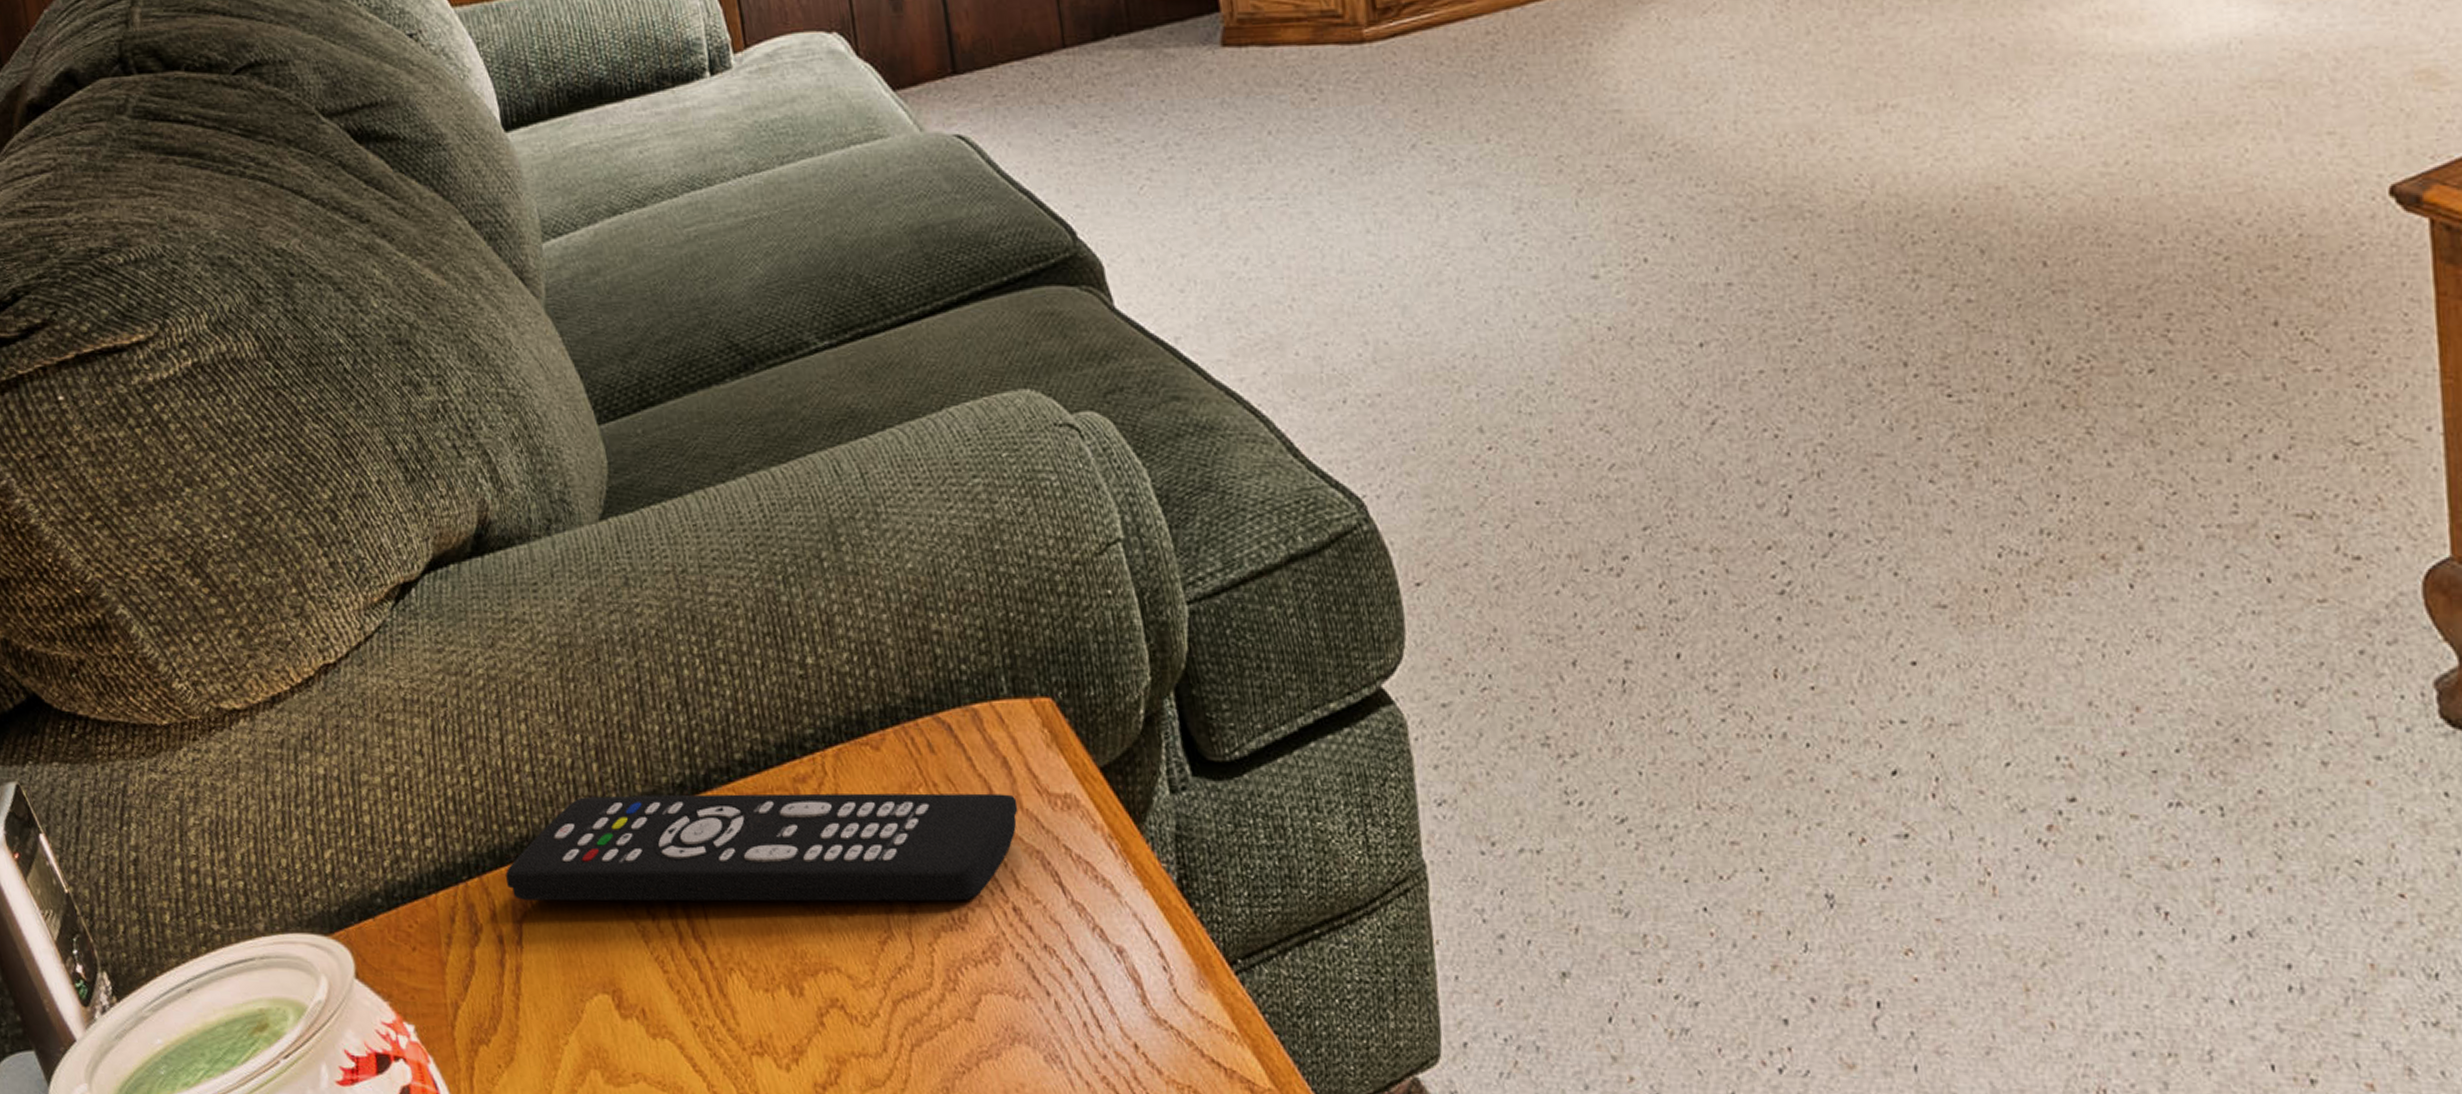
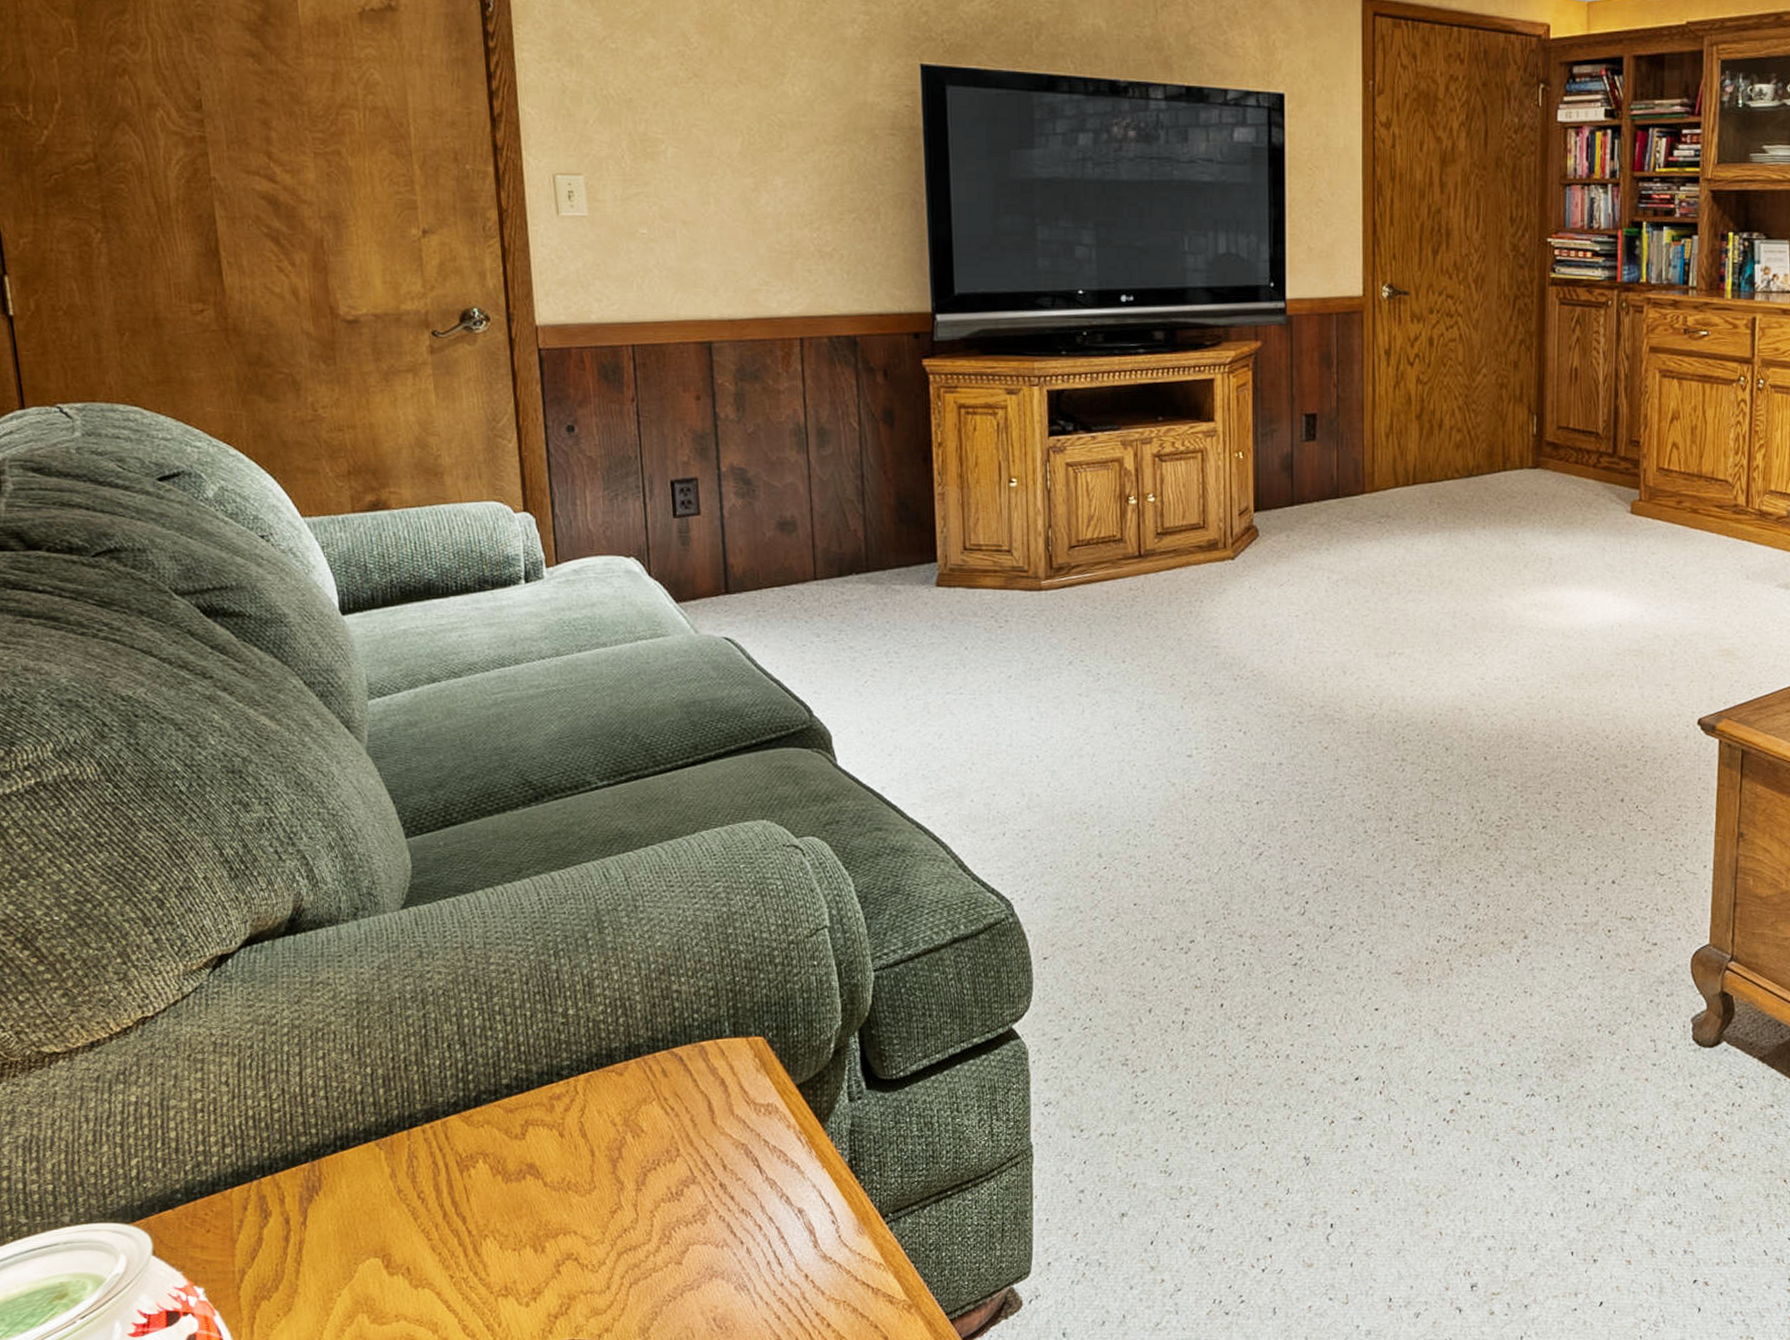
remote control: present [505,793,1018,902] -> none [296,1104,730,1191]

